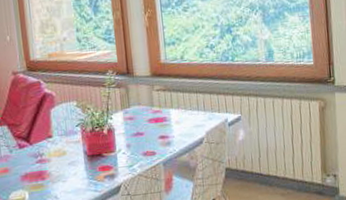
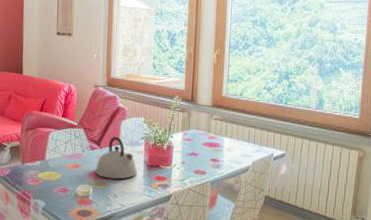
kettle: none [27,127,77,179] -> present [94,136,137,179]

